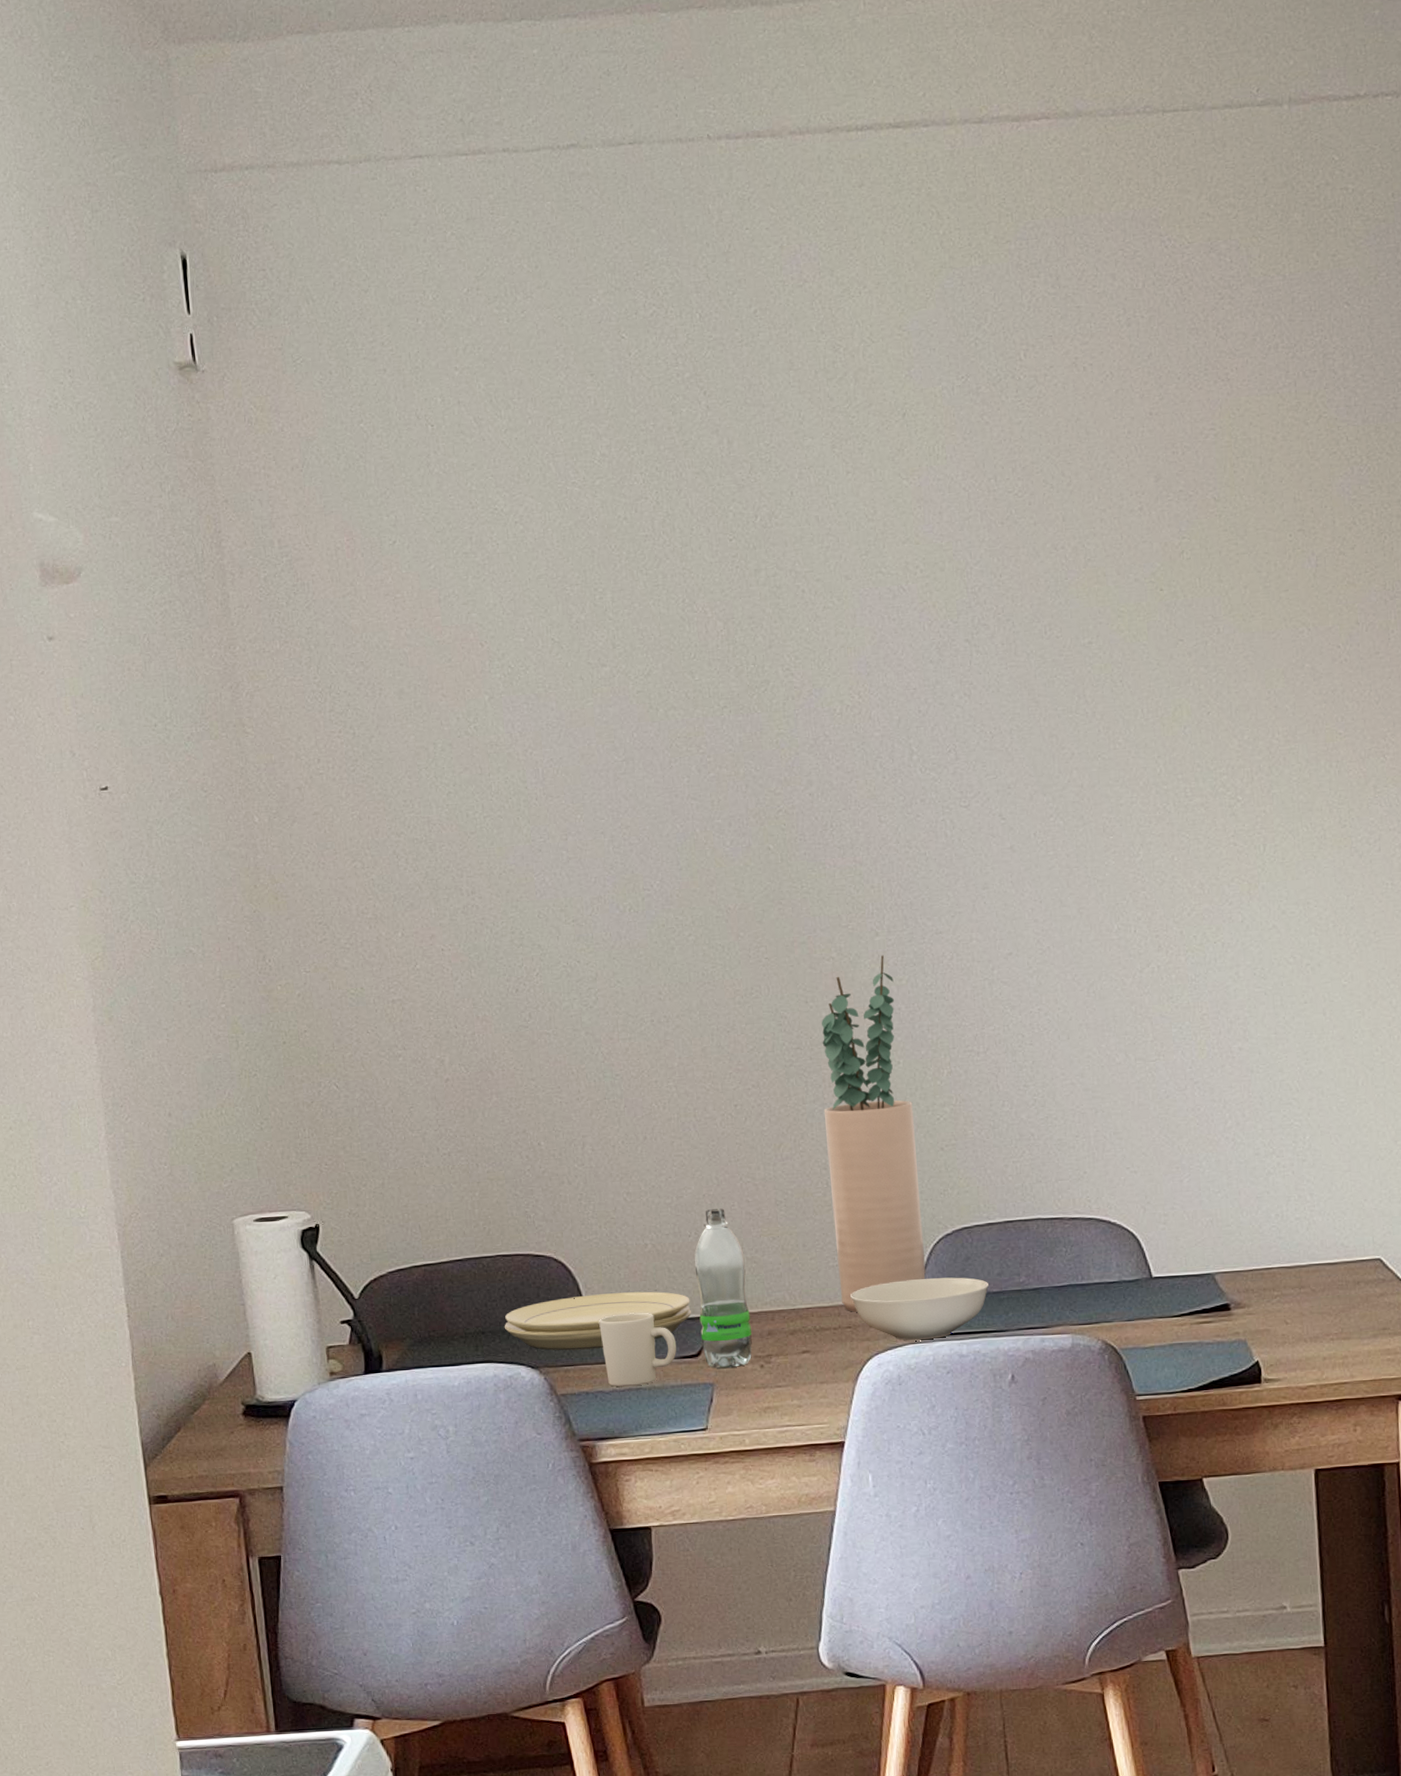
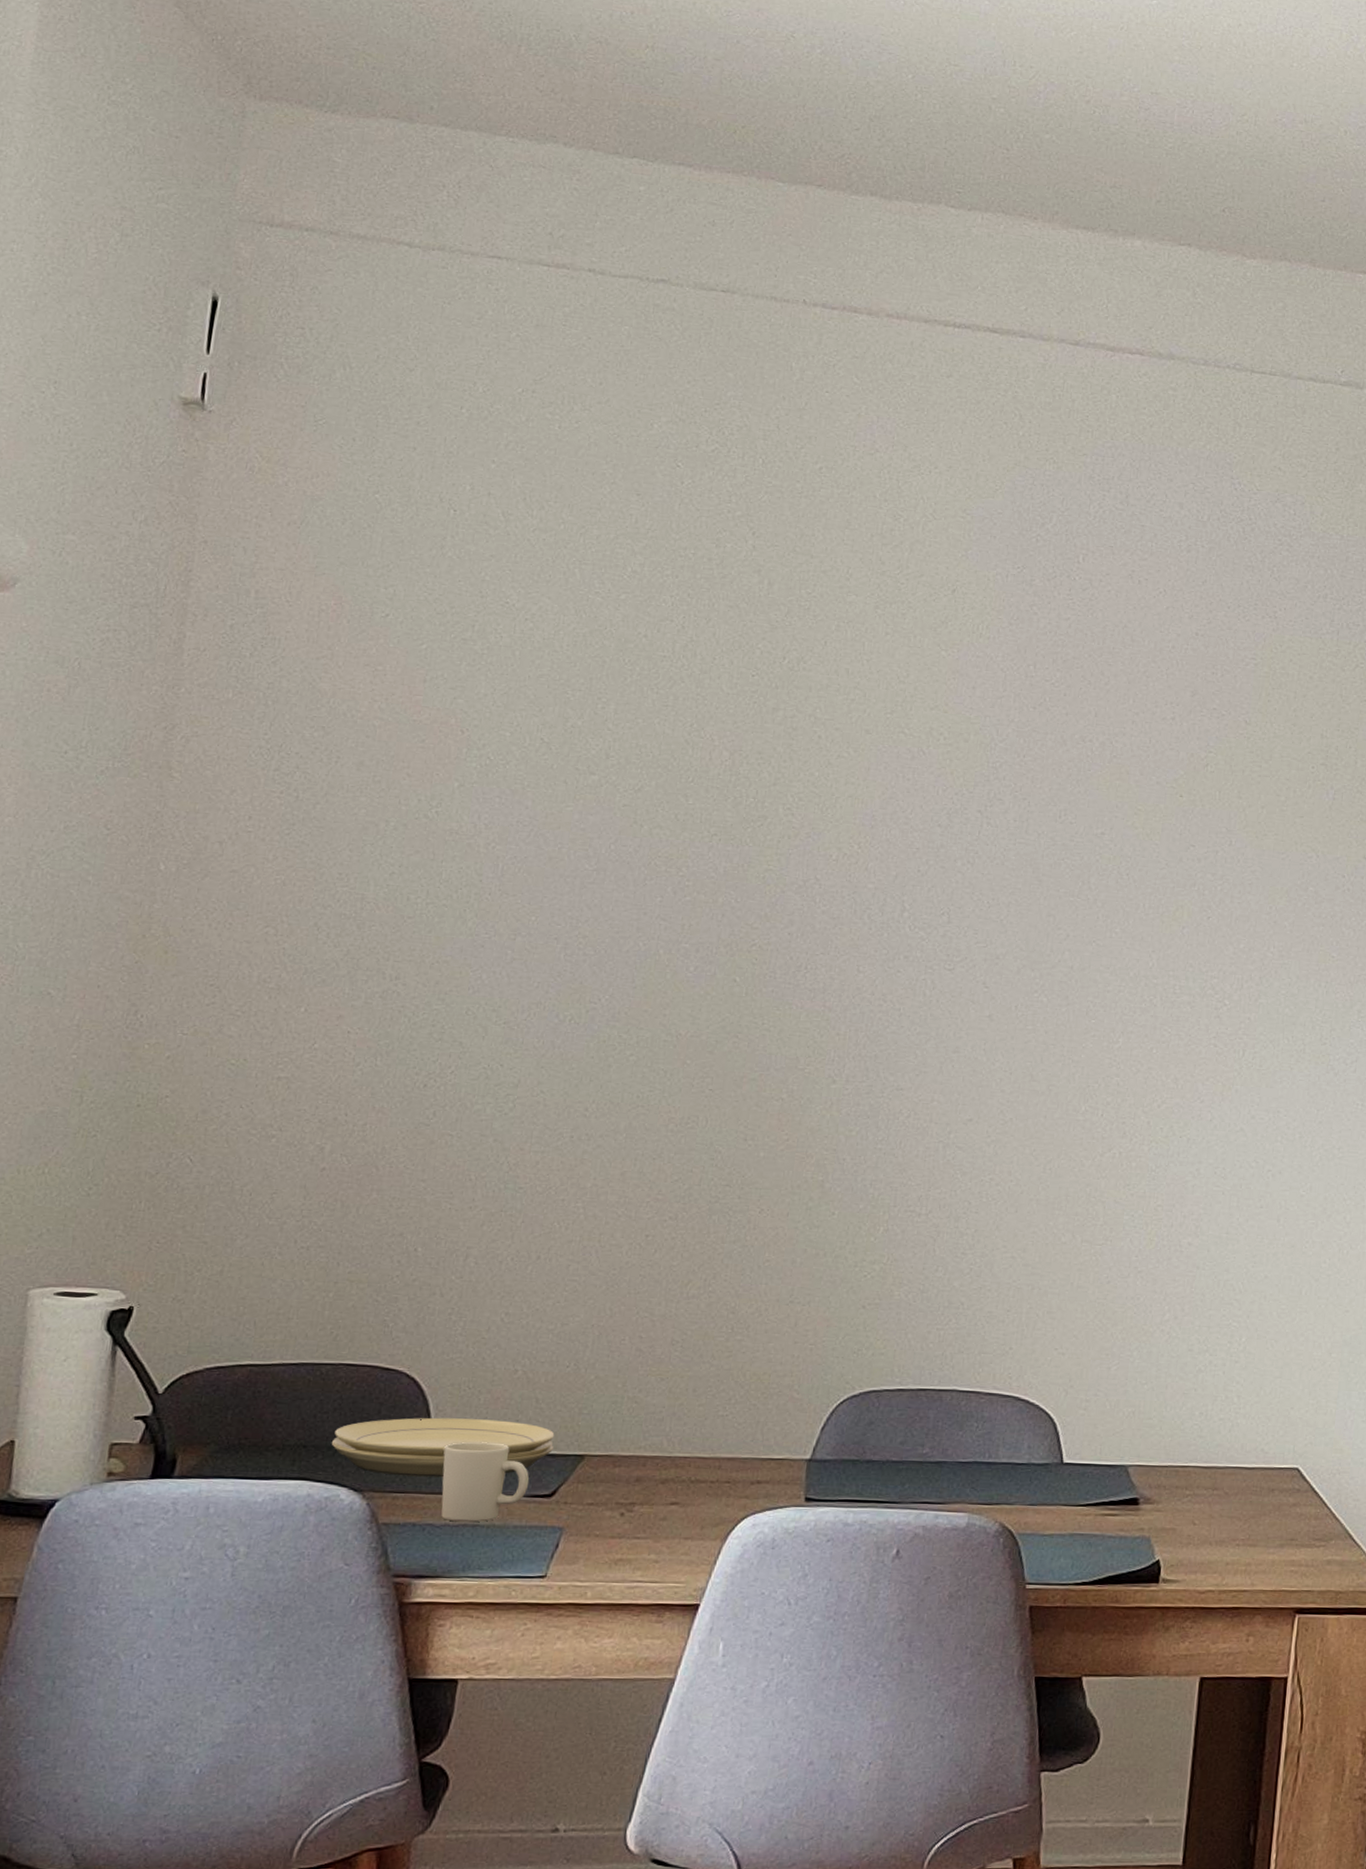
bottle: present [694,1208,752,1368] -> none [558,1341,626,1513]
vase: present [821,955,926,1312] -> none [725,1103,843,1467]
bowl: present [850,1277,989,1341] -> none [736,1438,889,1504]

